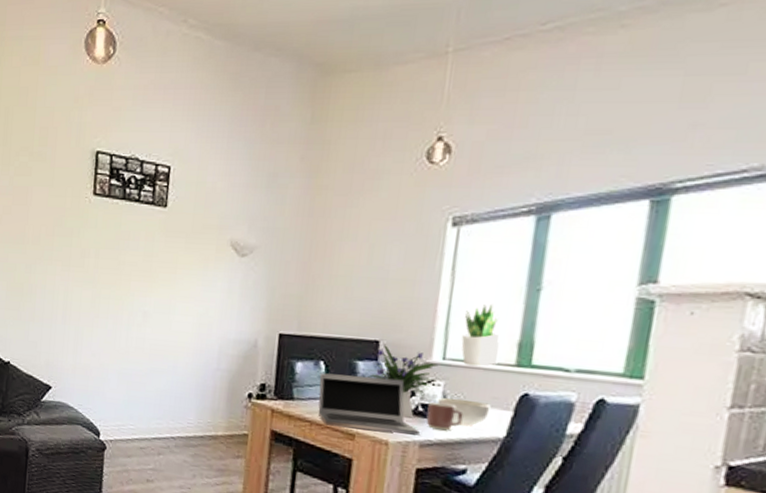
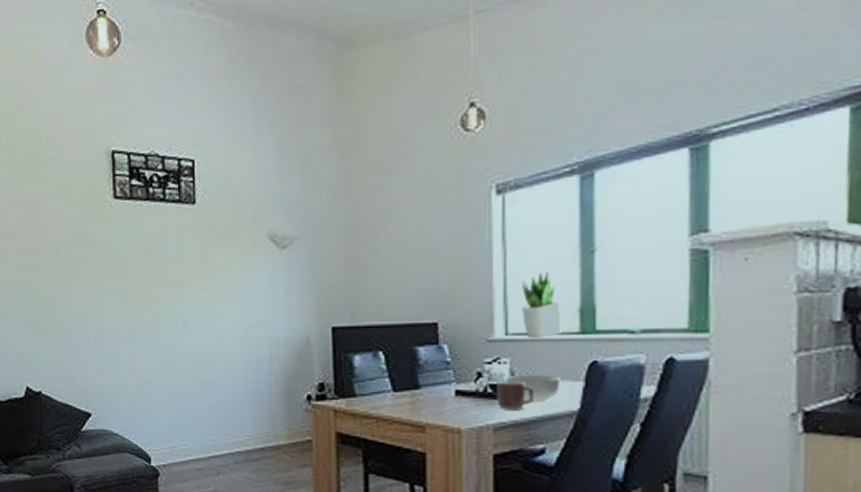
laptop: present [318,372,420,435] -> none [380,362,492,420]
flower arrangement: present [366,345,439,418] -> none [427,326,502,401]

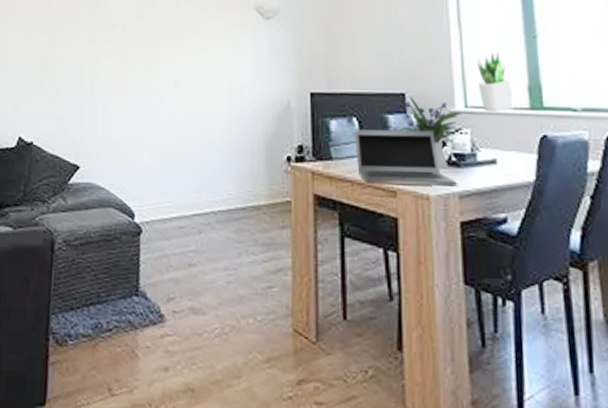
laptop: none [380,362,492,420] -> present [354,129,457,187]
flower arrangement: none [427,326,502,401] -> present [397,97,463,169]
mug: present [496,381,534,410] -> none [460,150,494,179]
bowl: present [506,374,561,403] -> none [468,145,517,173]

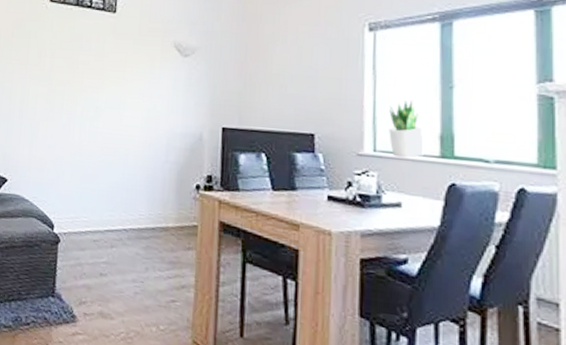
laptop: present [354,129,457,187] -> none [262,164,360,225]
flower arrangement: present [397,97,463,169] -> none [304,138,371,208]

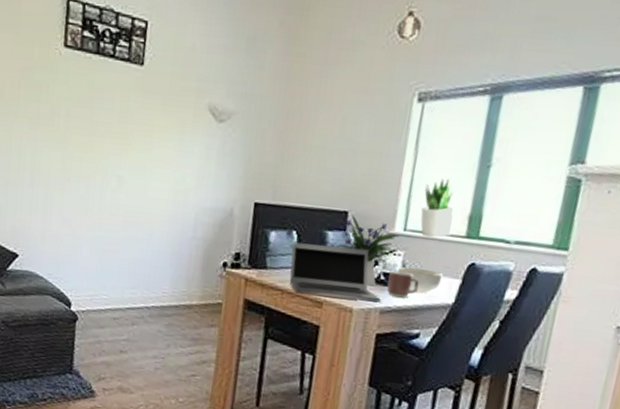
laptop: none [262,164,360,225] -> present [289,242,381,303]
flower arrangement: none [304,138,371,208] -> present [335,216,400,286]
mug: none [364,192,398,220] -> present [386,271,419,298]
bowl: none [374,188,423,216] -> present [398,267,443,294]

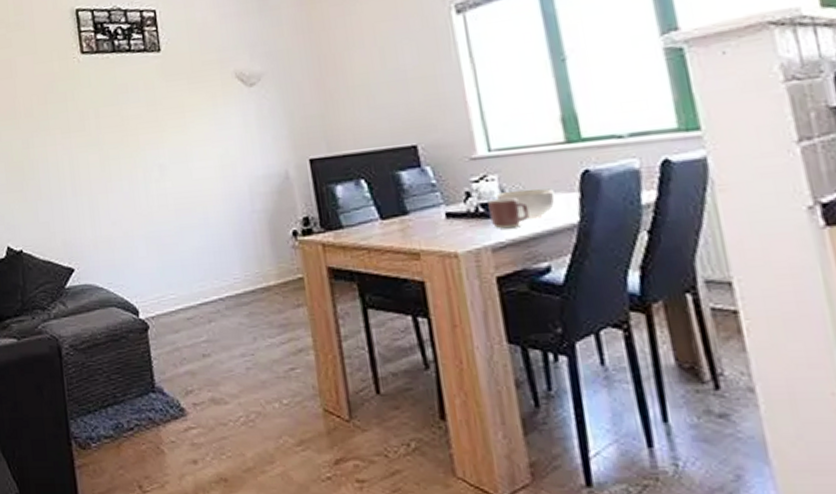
laptop: present [289,242,381,303] -> none [363,182,488,249]
flower arrangement: present [335,216,400,286] -> none [411,148,486,223]
planter: present [420,179,454,238] -> none [497,85,546,153]

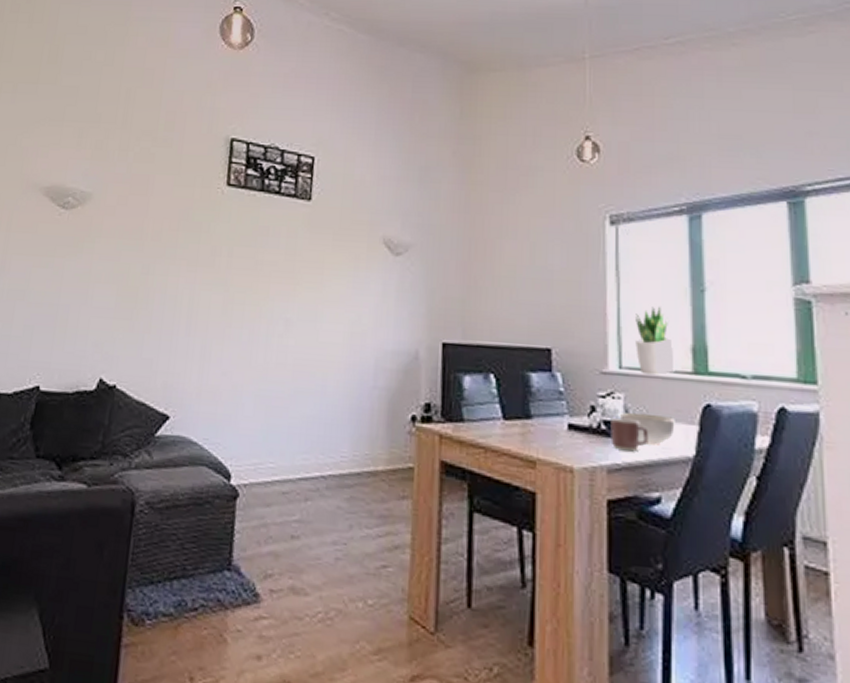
planter: none [497,85,546,153] -> present [636,307,675,376]

